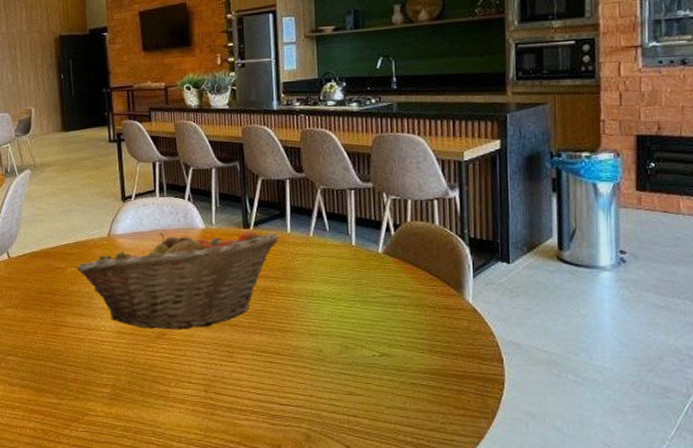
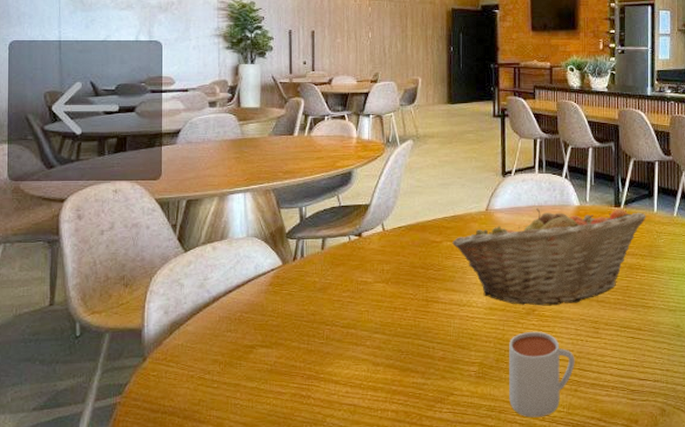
mug: none [140,355,210,439] -> present [509,331,575,418]

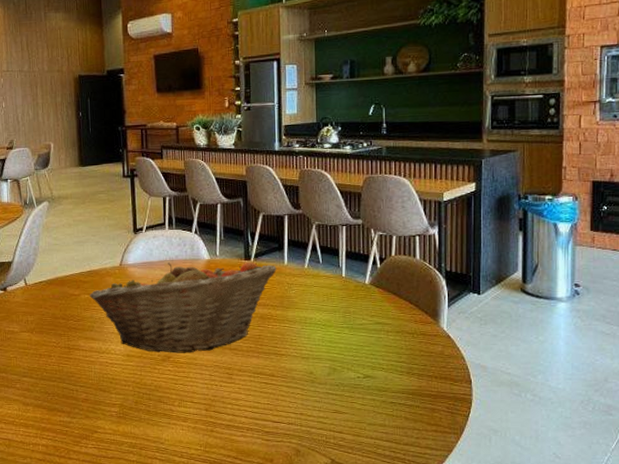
mug: present [509,331,575,418] -> none [147,376,210,454]

